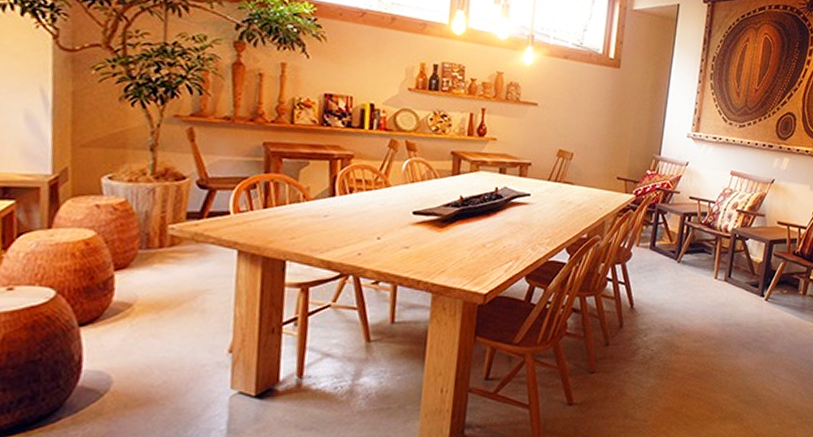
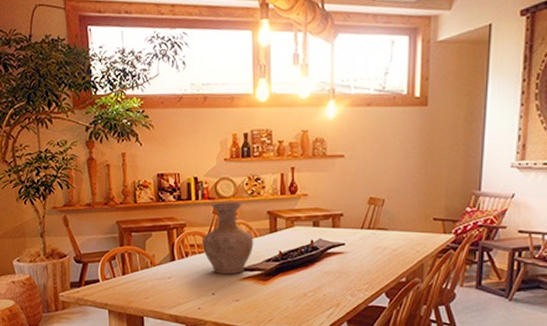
vase: none [371,135,433,218] -> present [201,201,254,275]

